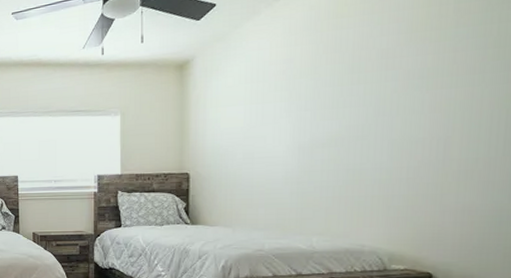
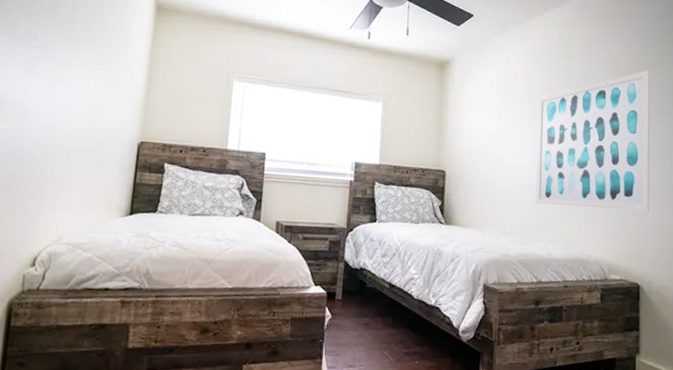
wall art: none [295,20,464,197] -> present [536,70,651,212]

